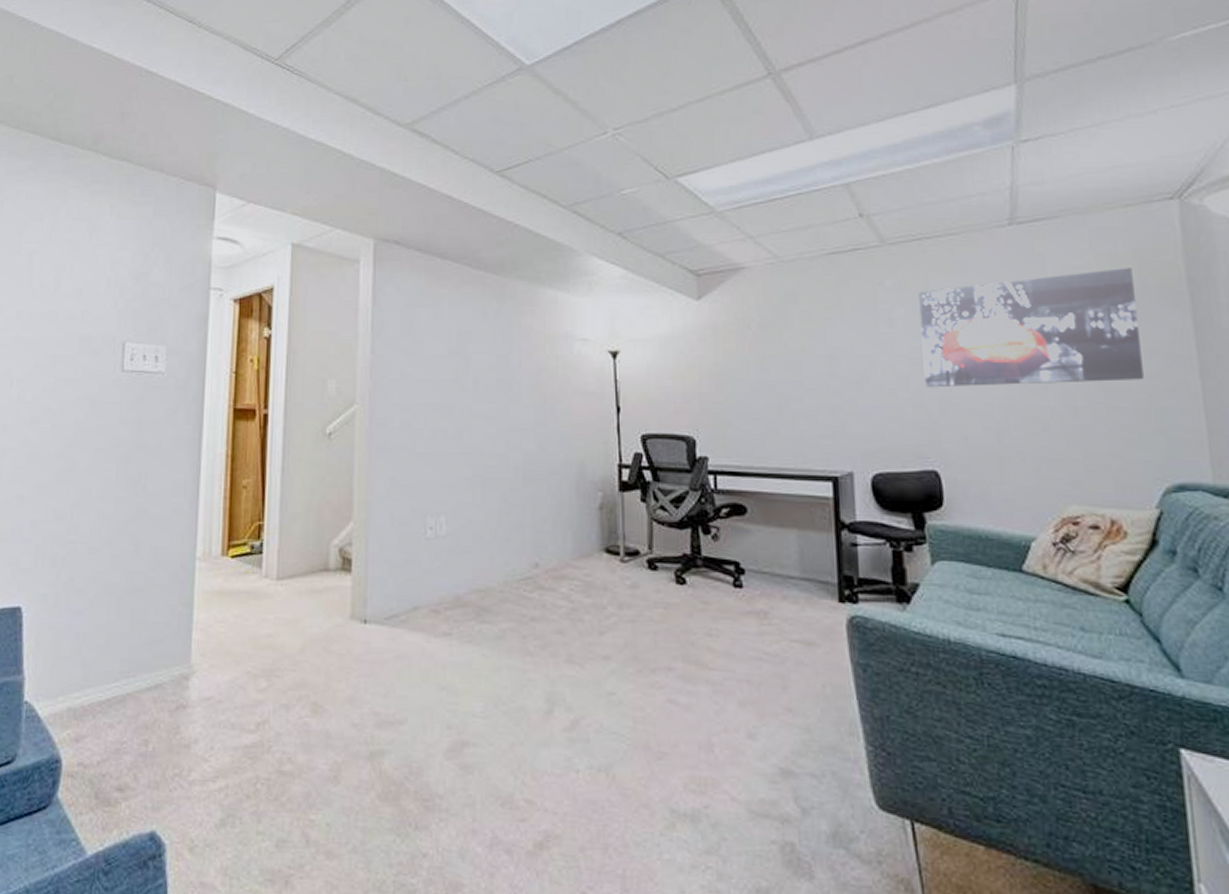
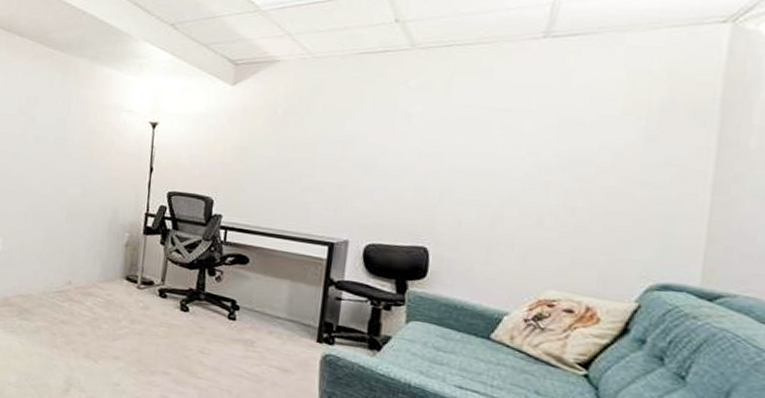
wall art: present [918,268,1144,388] -> none [430,85,664,189]

